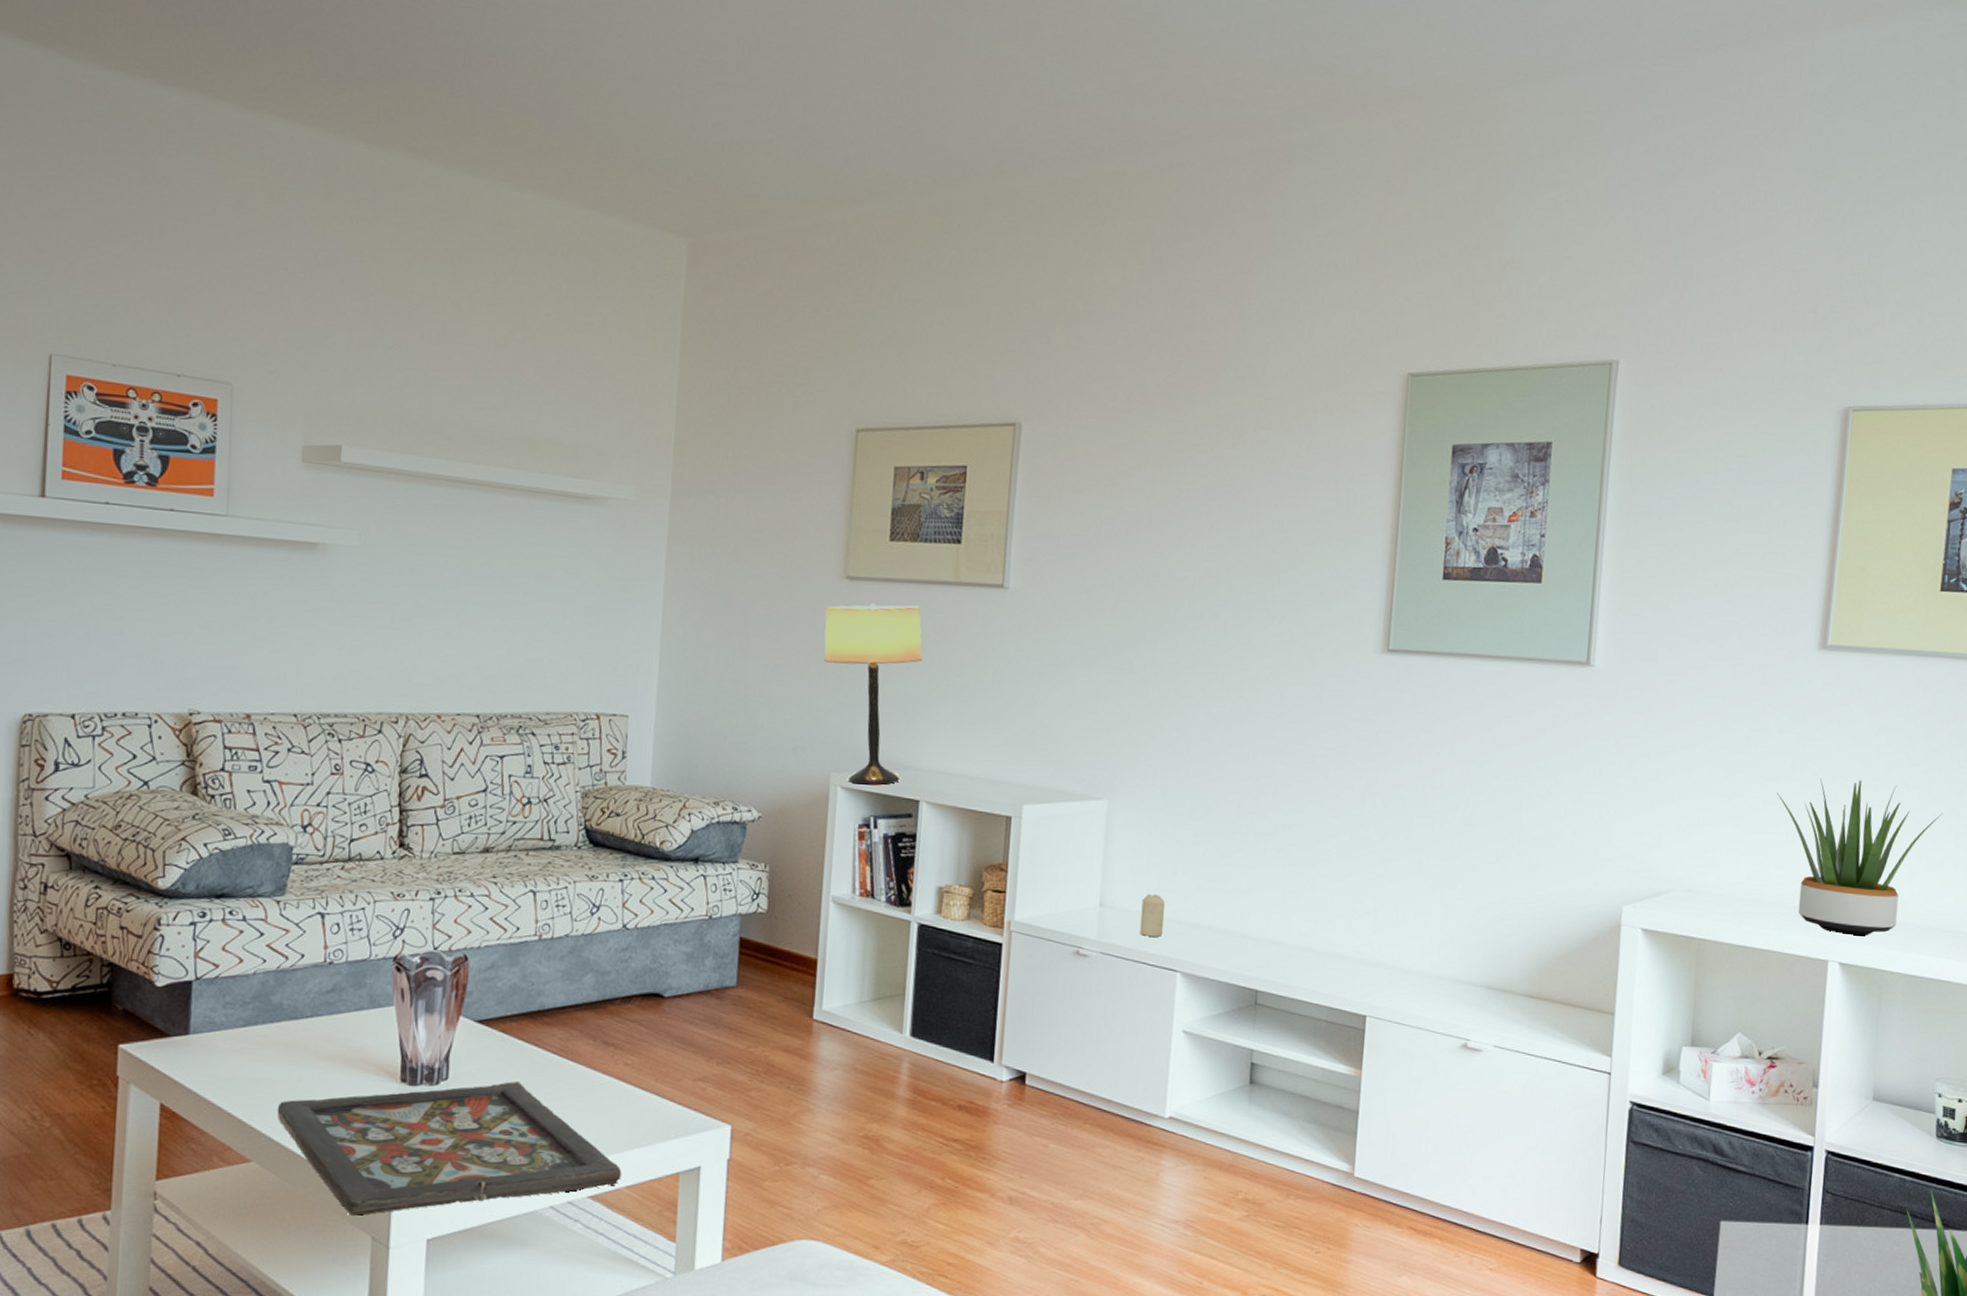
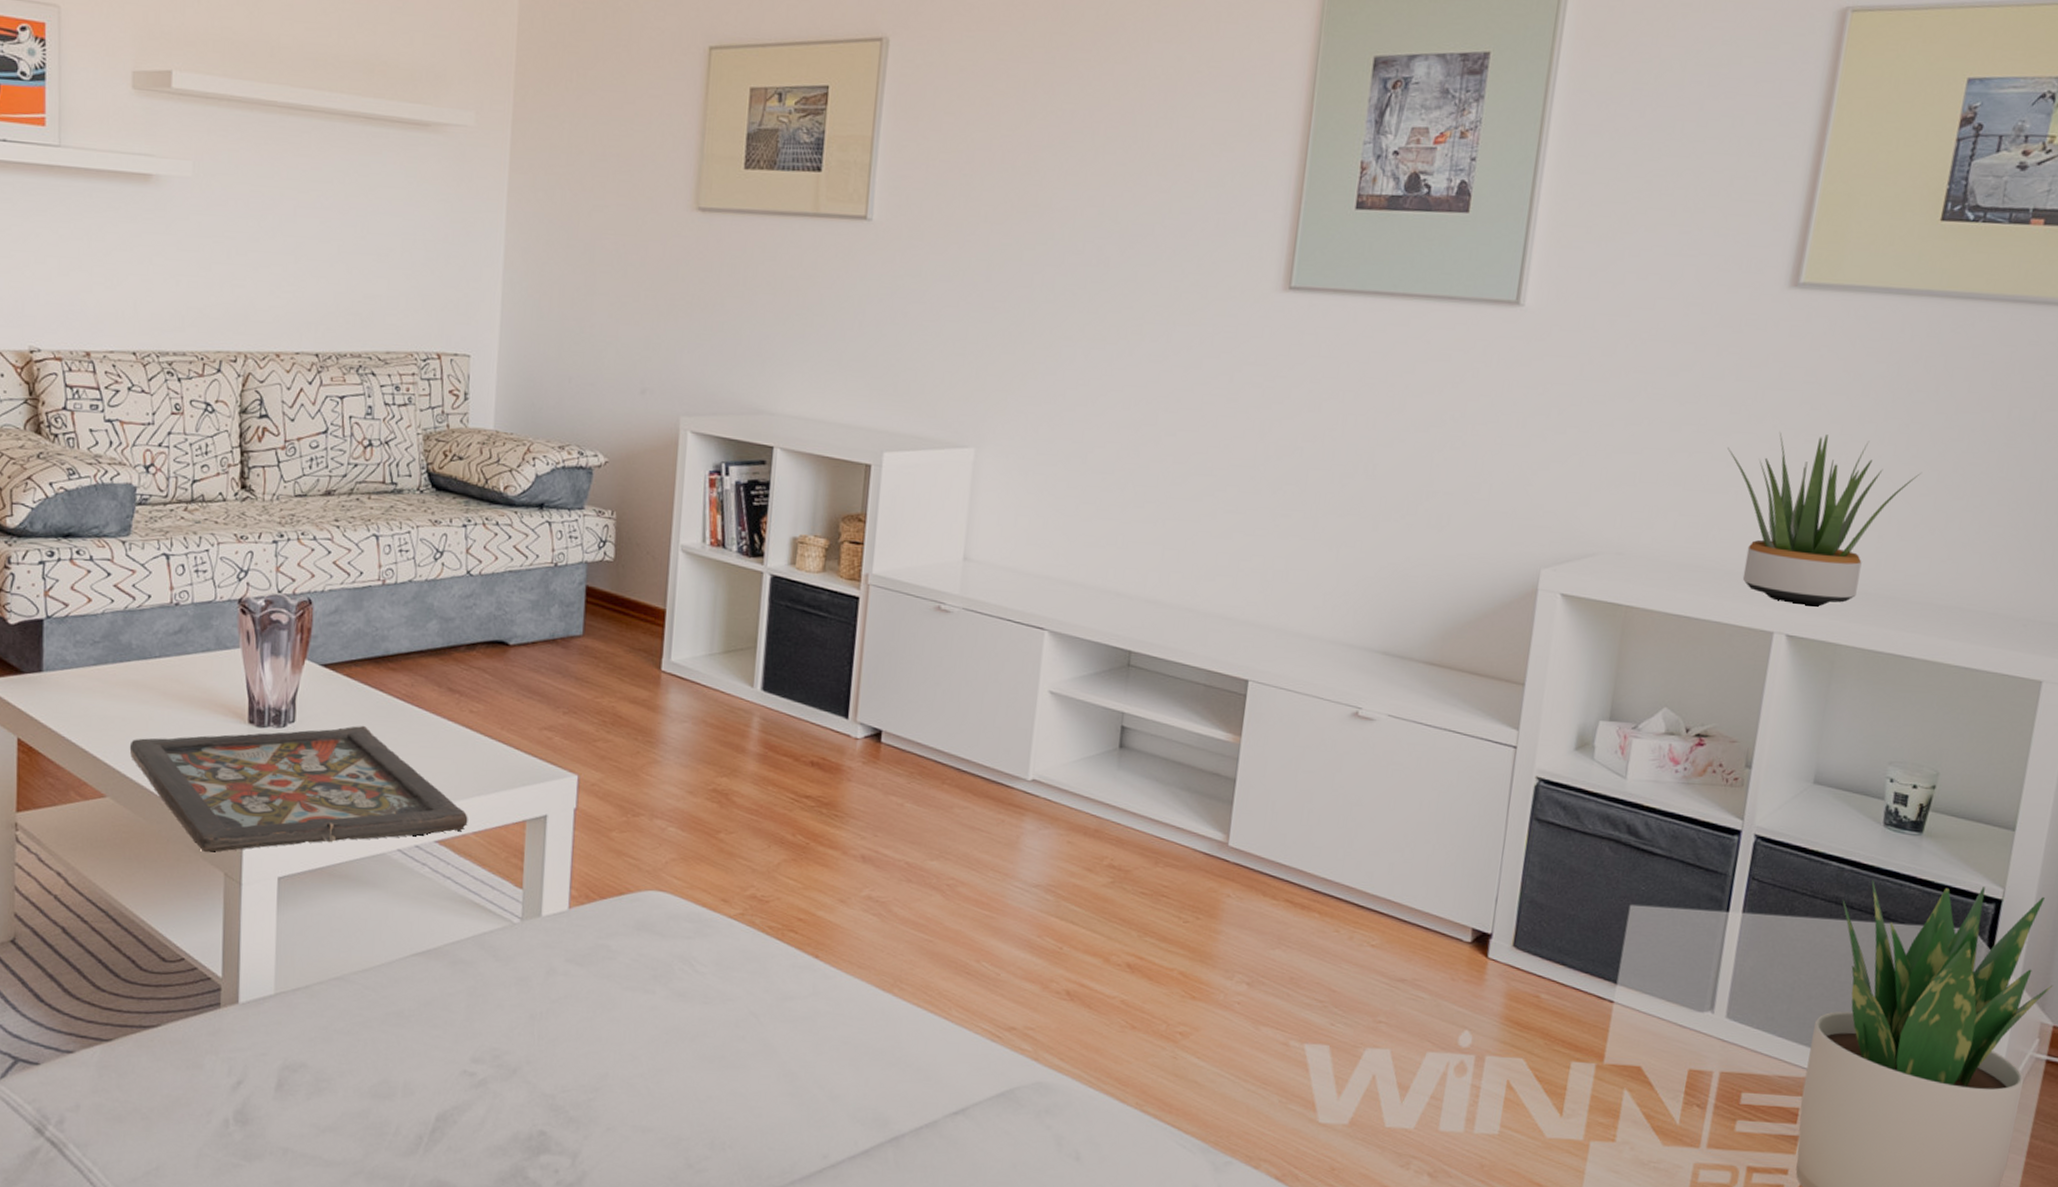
table lamp: present [824,602,922,785] -> none [674,235,778,430]
candle: present [1139,893,1166,937] -> none [1005,547,1035,593]

